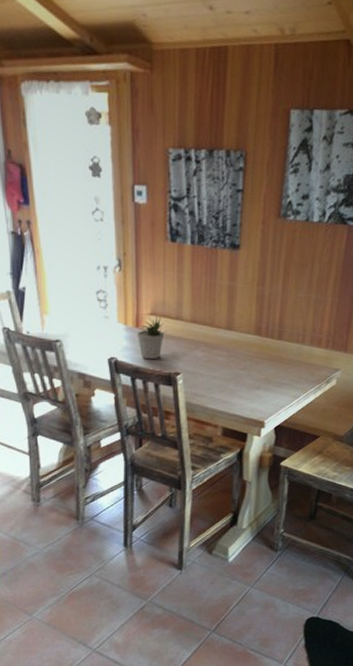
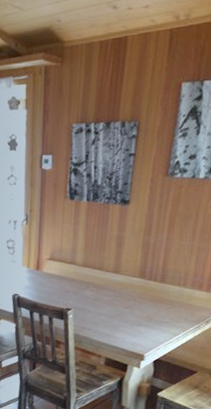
potted plant: present [136,317,168,360] -> none [36,261,63,297]

